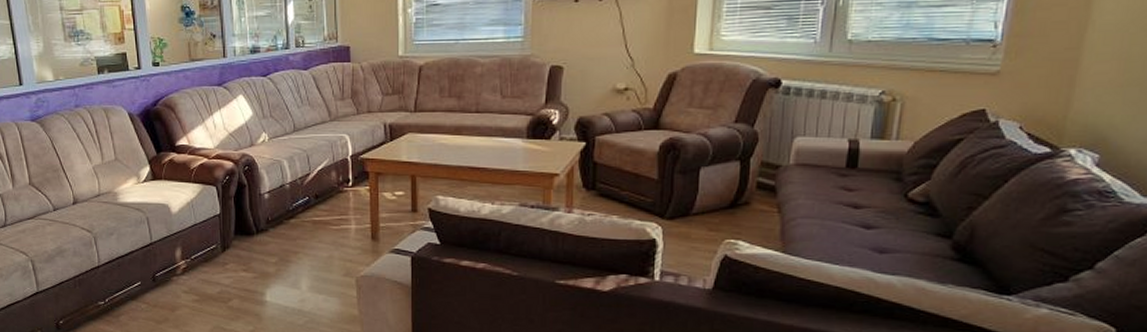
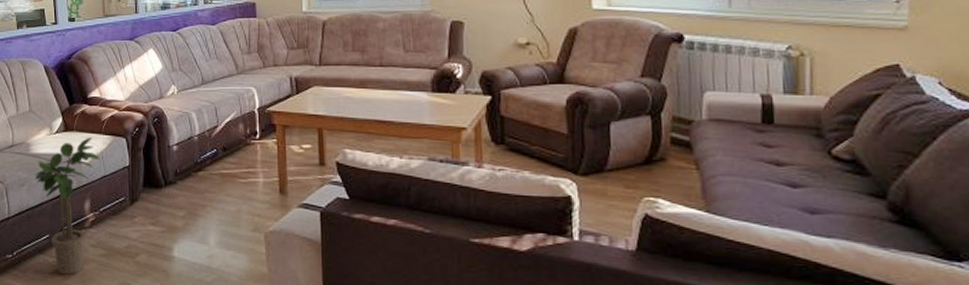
potted plant: none [123,185,190,320] -> present [34,136,100,275]

